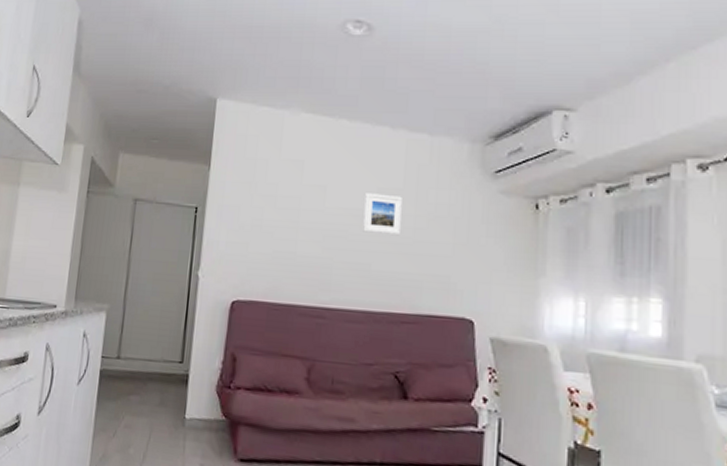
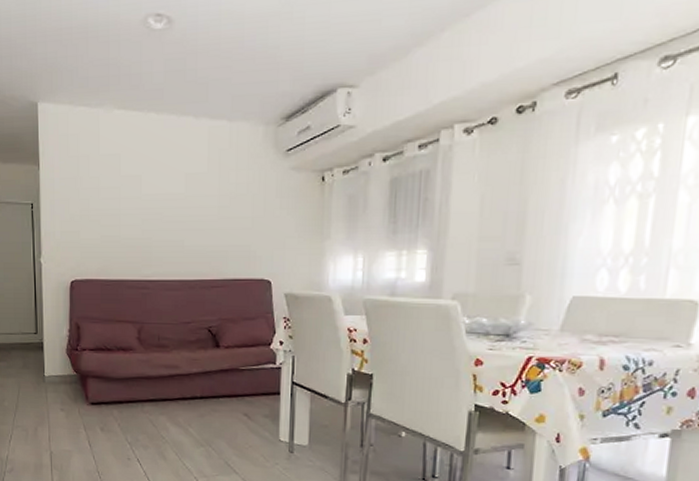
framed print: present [363,193,402,236] -> none [175,178,208,215]

